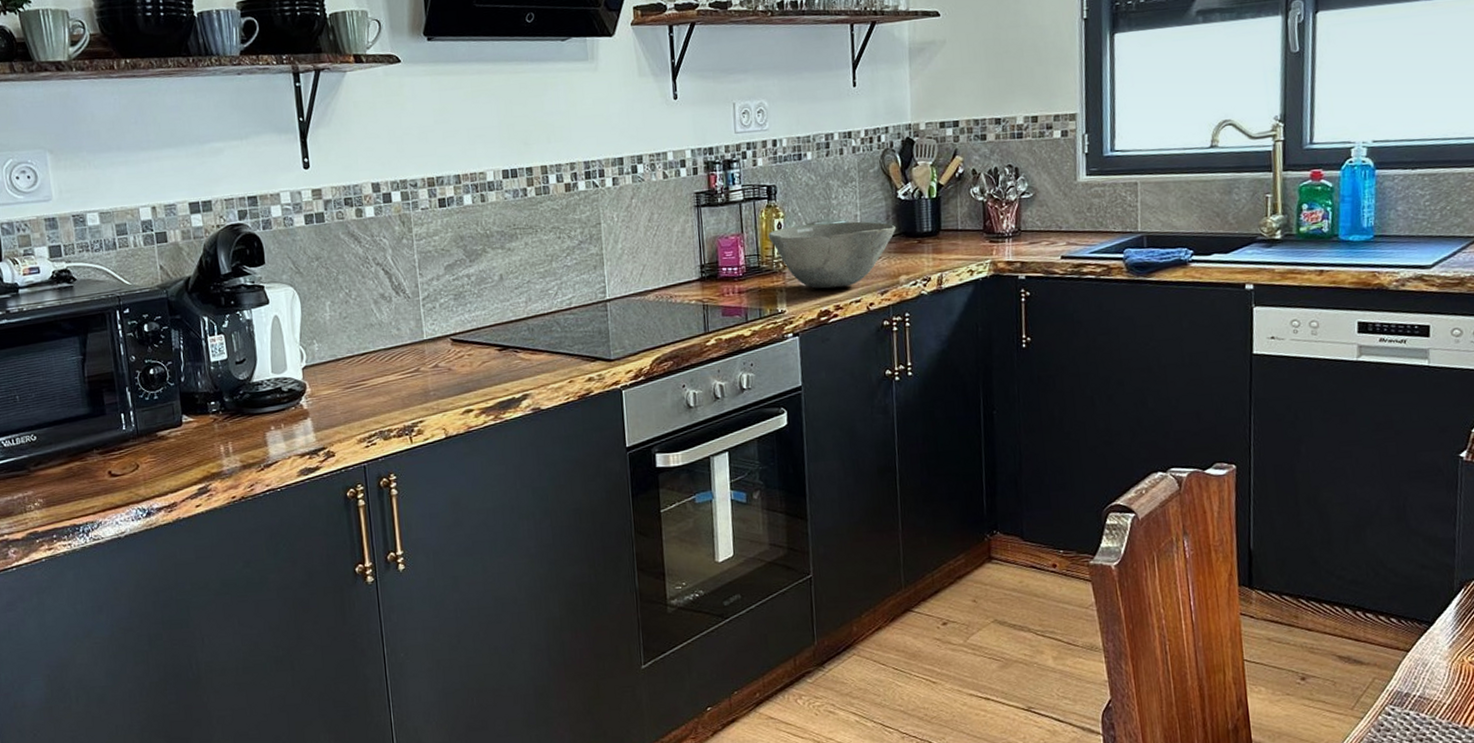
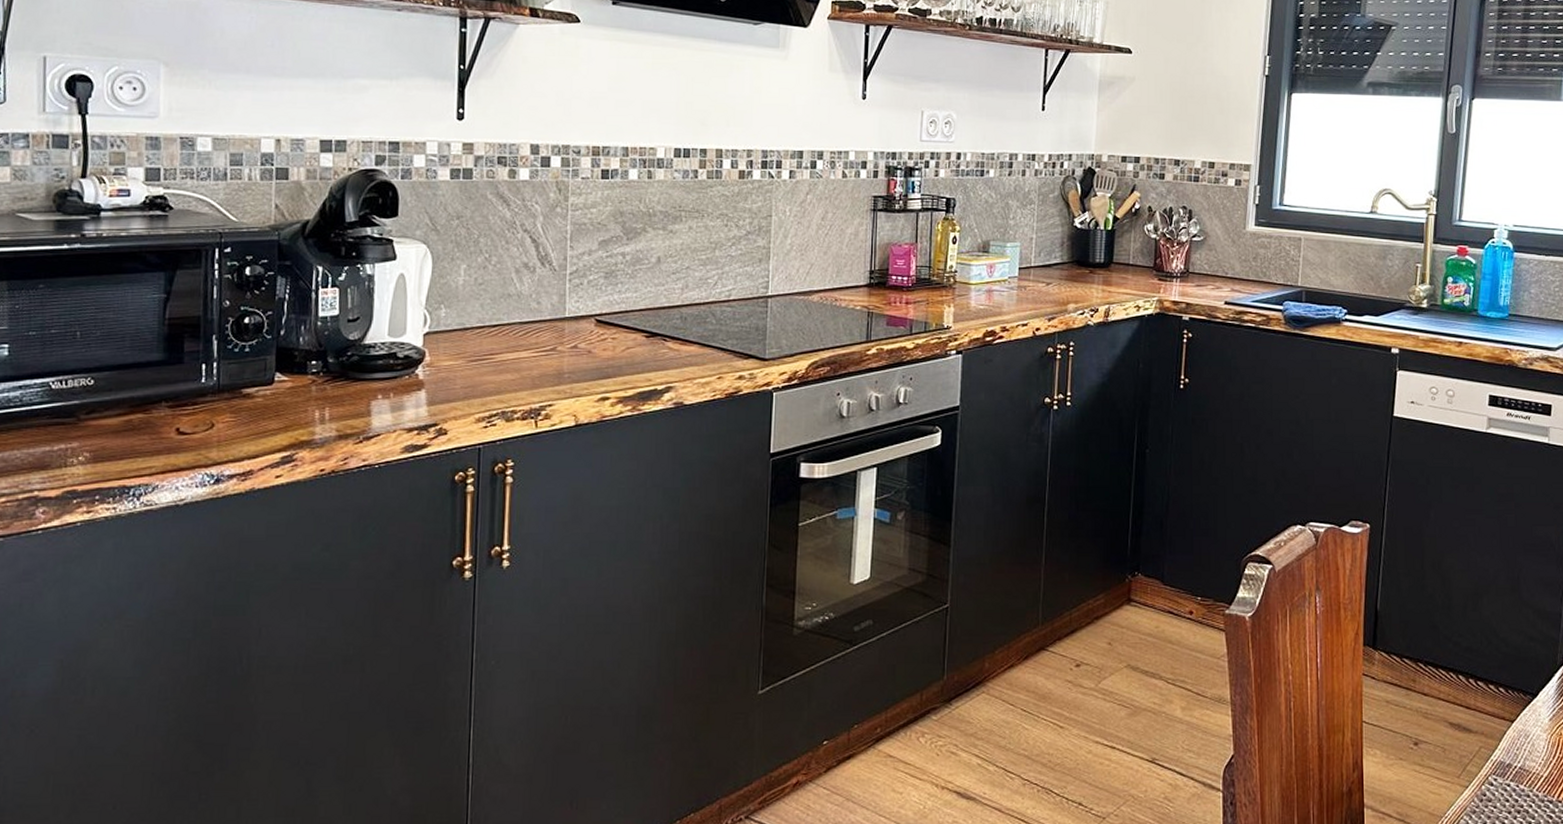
bowl: present [768,221,896,289] -> none [942,242,1069,309]

